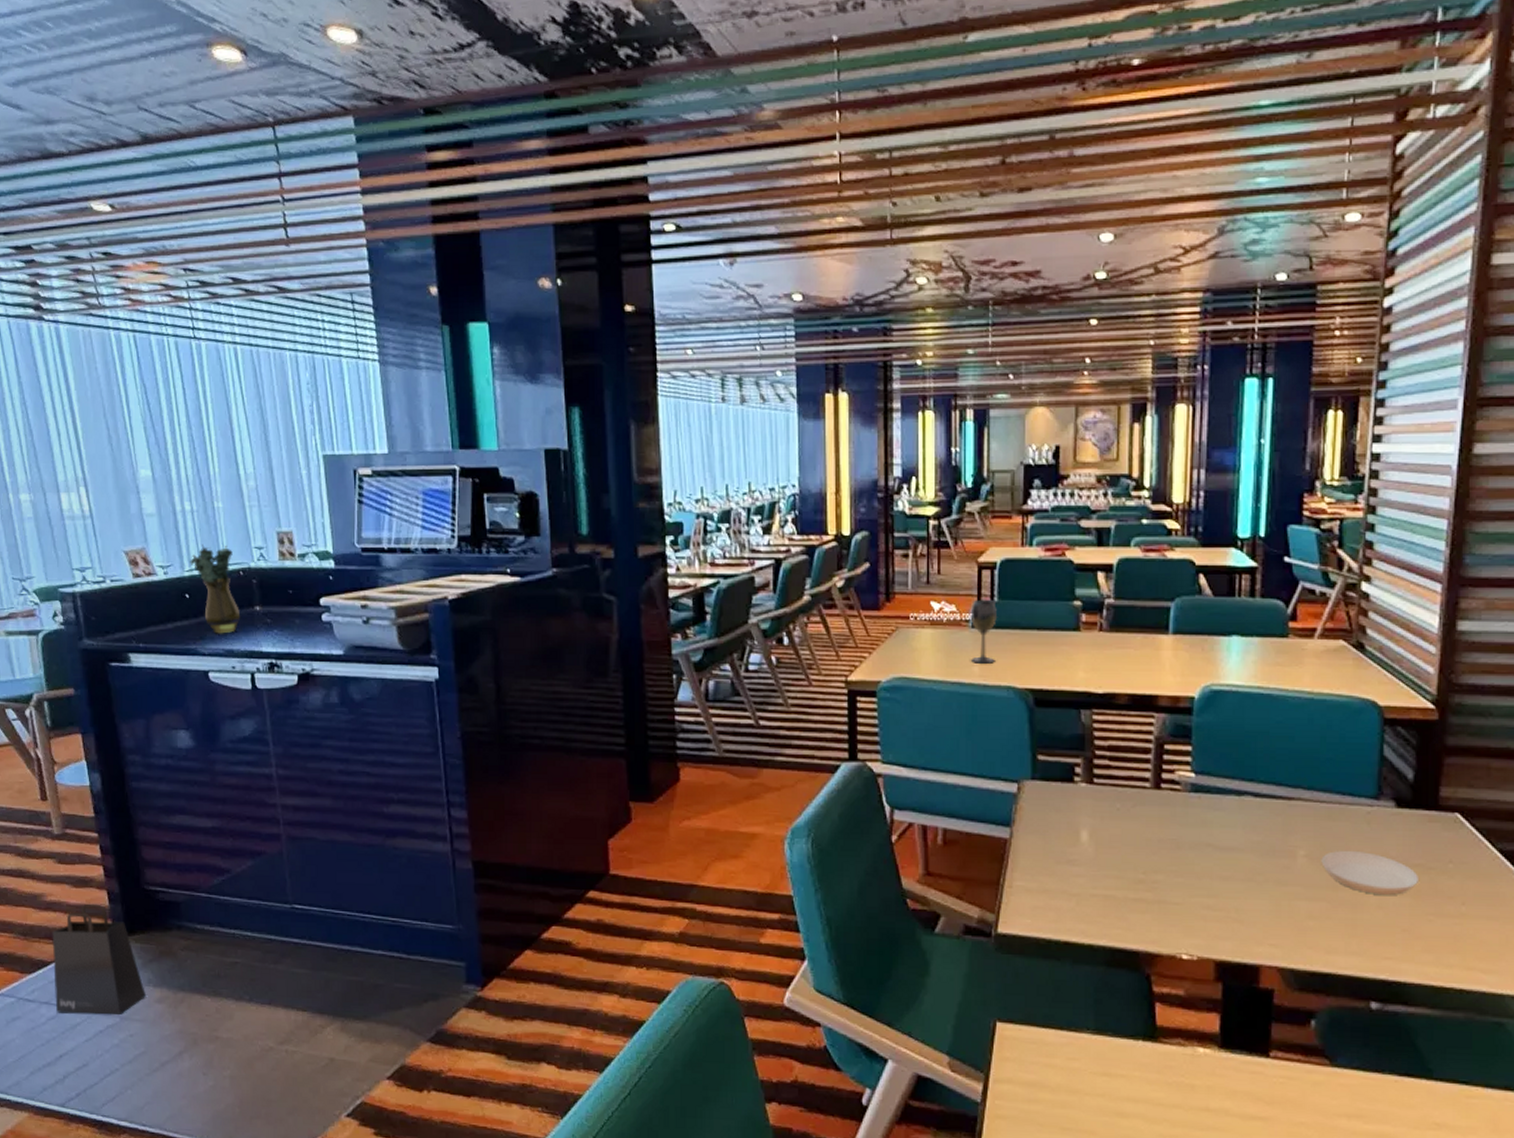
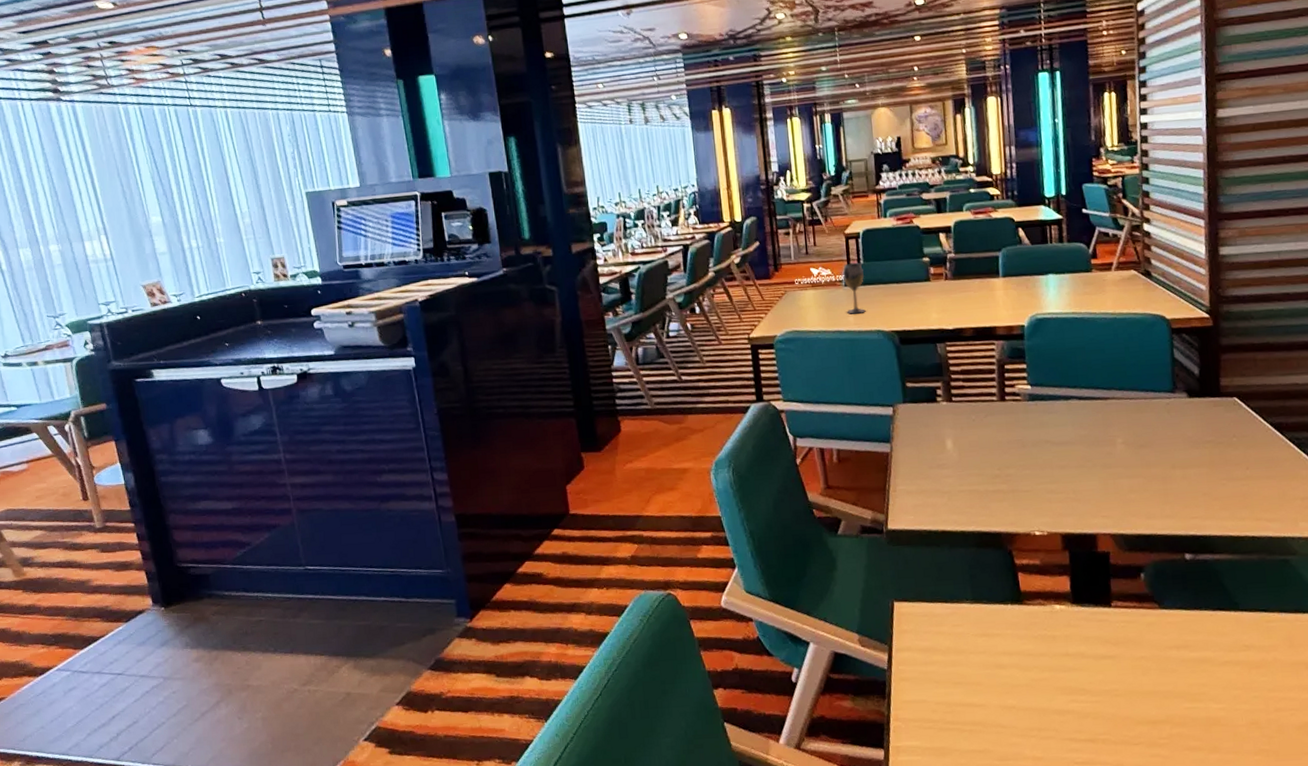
shopping bag: present [52,903,146,1015] -> none [99,583,184,680]
vase: present [190,543,241,634] -> none [199,273,245,347]
saucer: present [1321,850,1418,896] -> none [1135,435,1211,469]

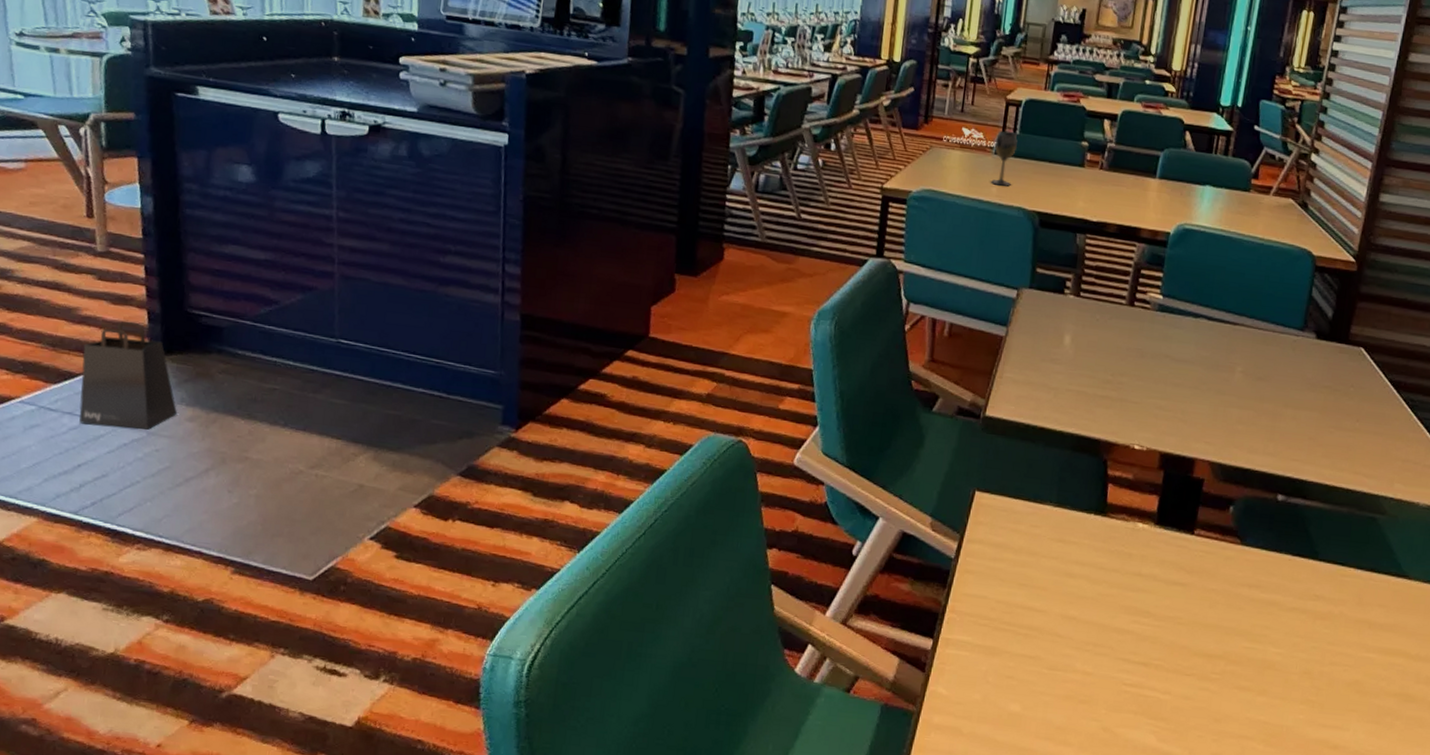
shopping bag: none [99,583,184,680] -> present [79,321,177,430]

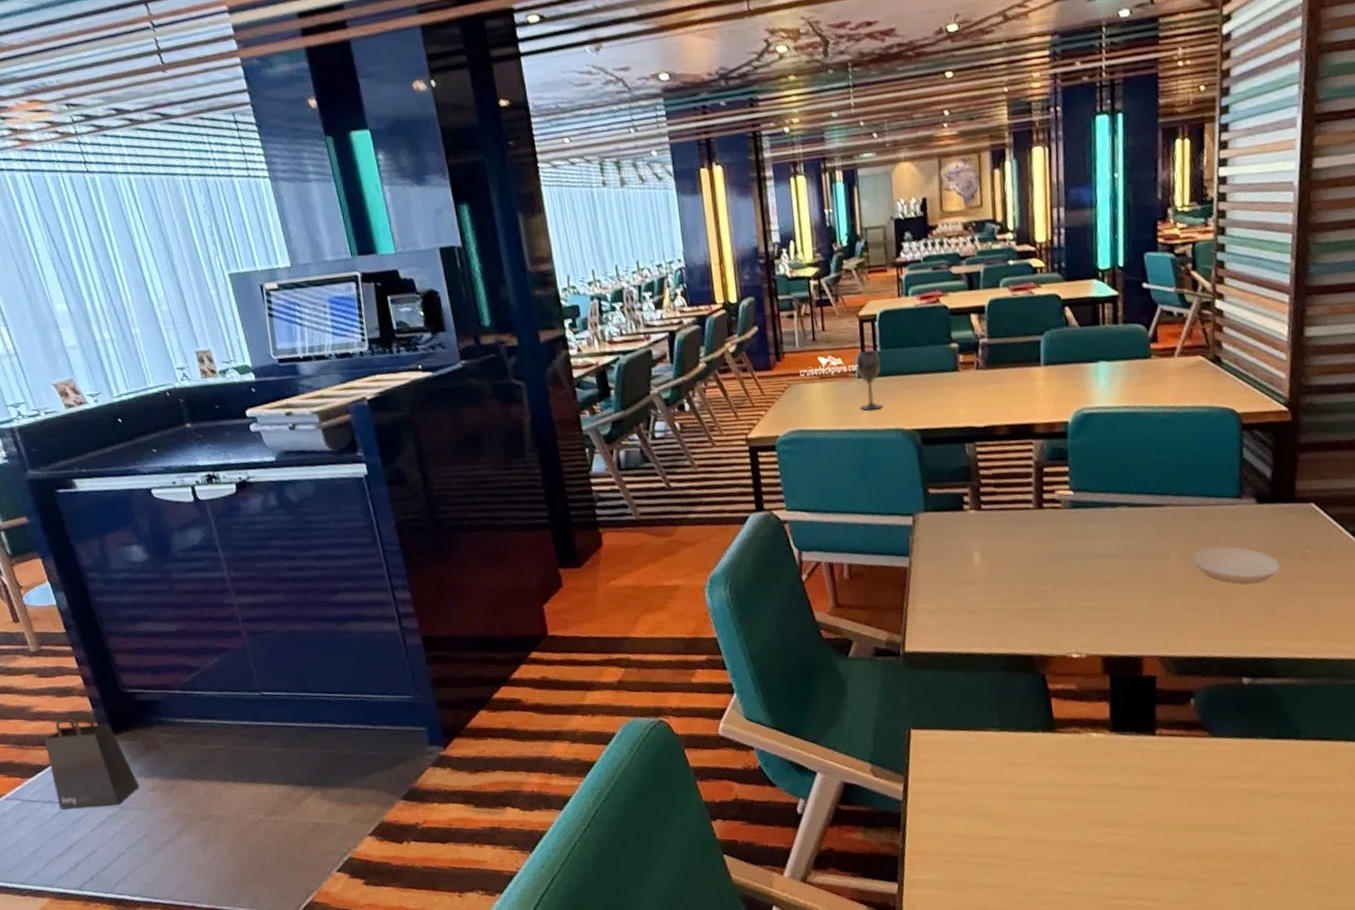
saucer: none [1253,370,1326,410] -> present [1192,546,1280,584]

